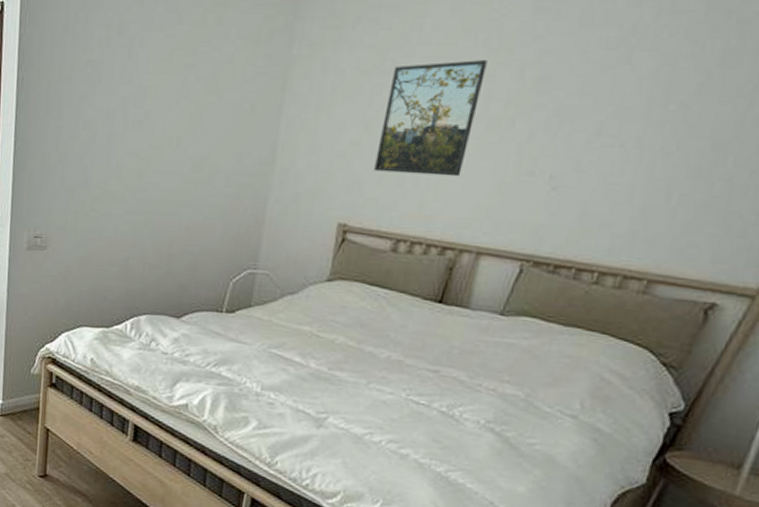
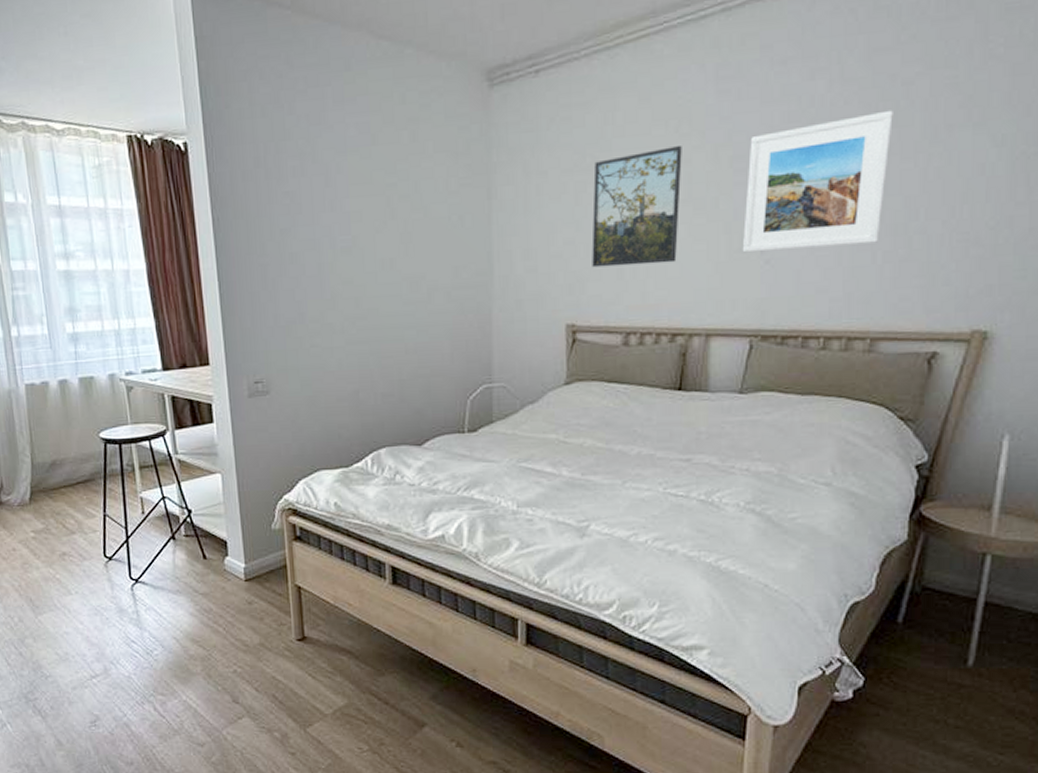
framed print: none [530,48,721,184] -> present [742,110,893,253]

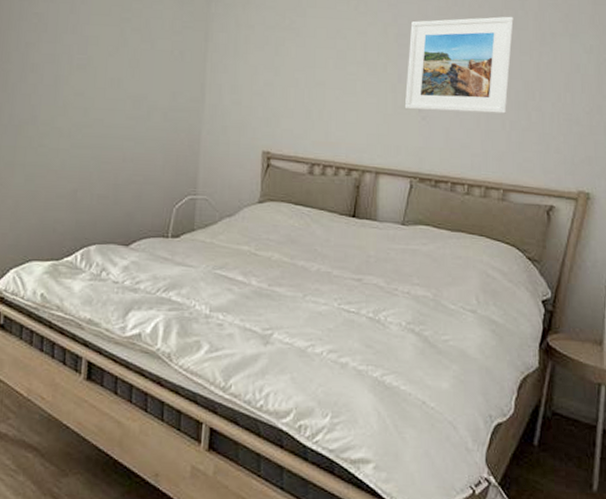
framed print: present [592,144,682,268] -> none [286,19,360,110]

